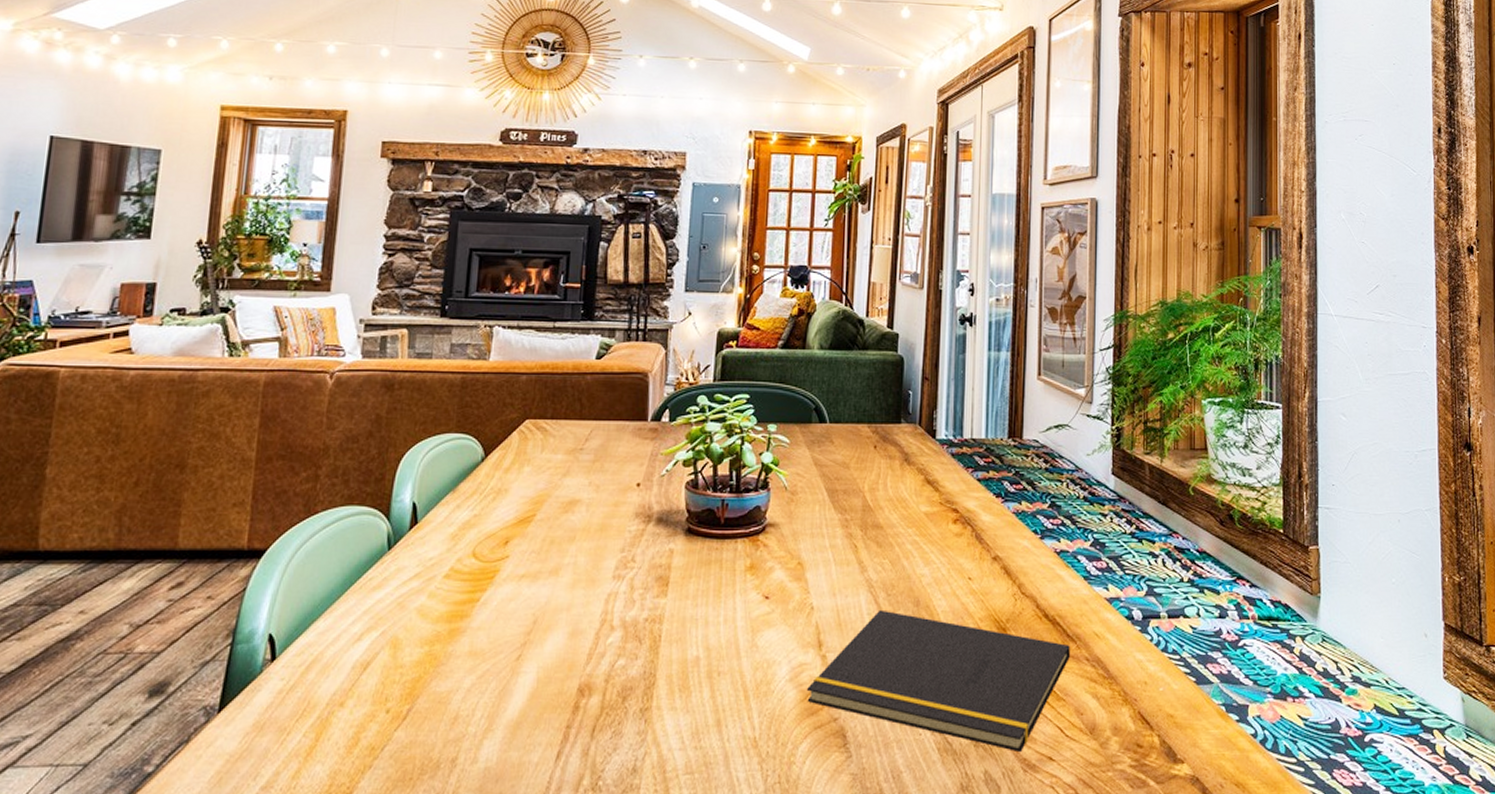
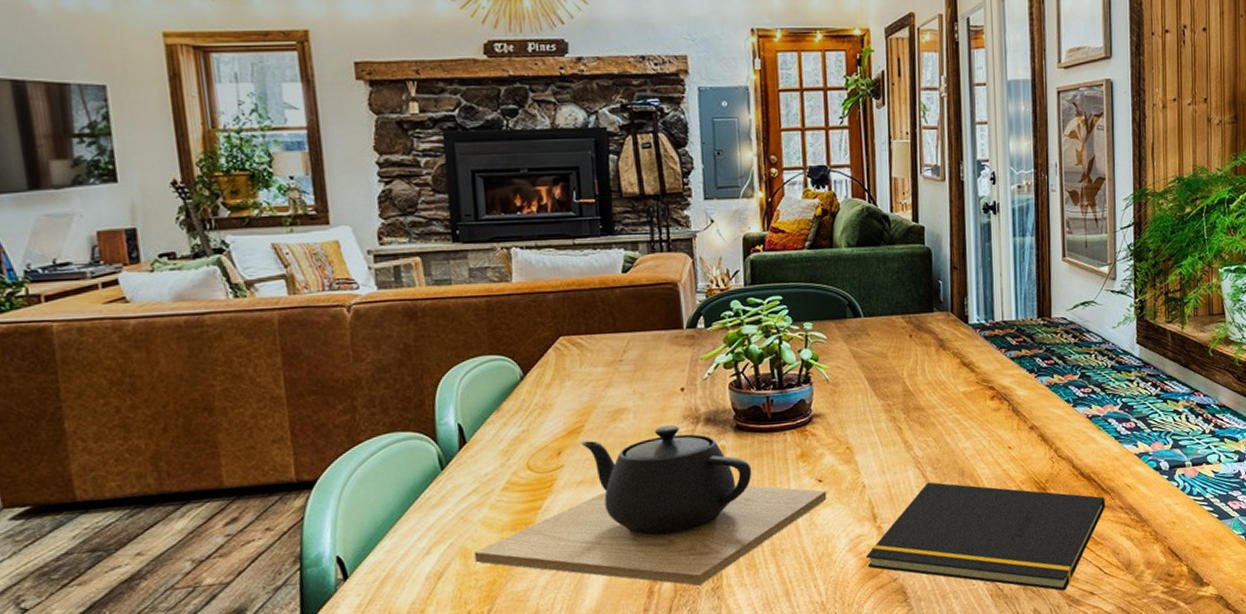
teapot: none [404,523,772,706] -> present [474,425,827,587]

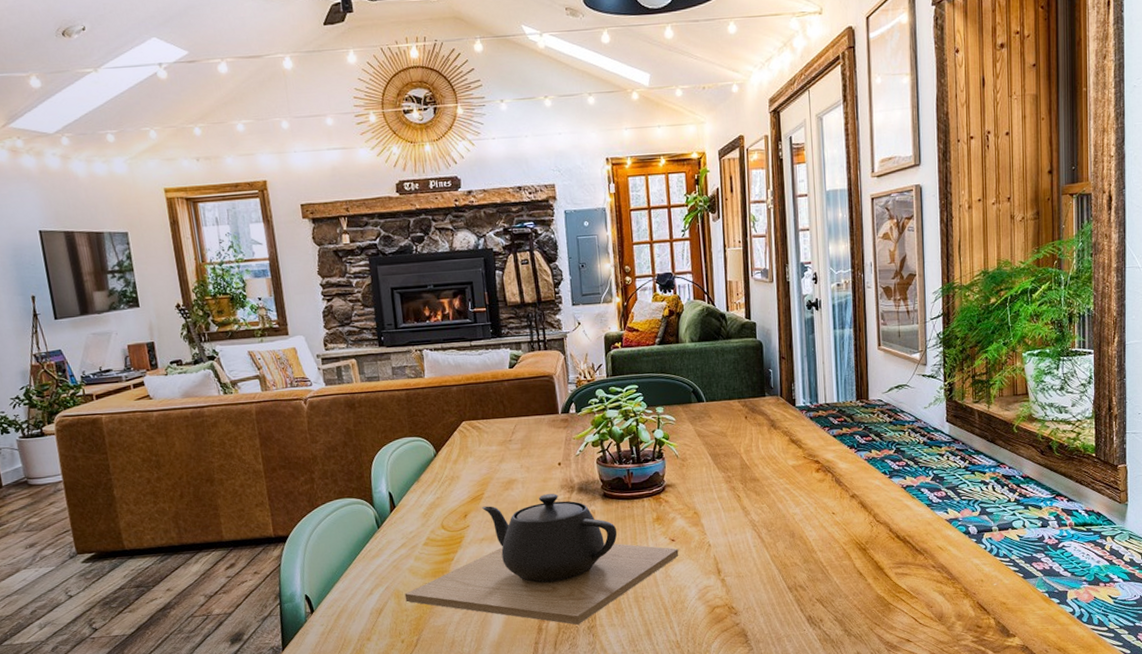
notepad: present [865,482,1106,591] -> none [712,542,920,638]

